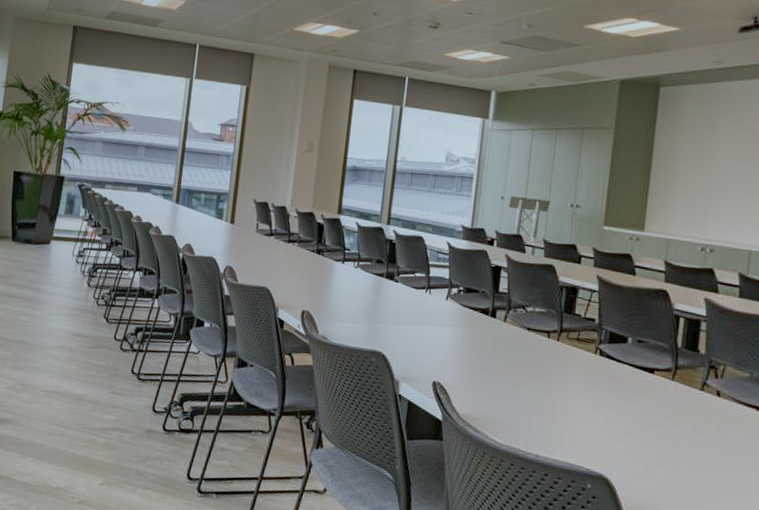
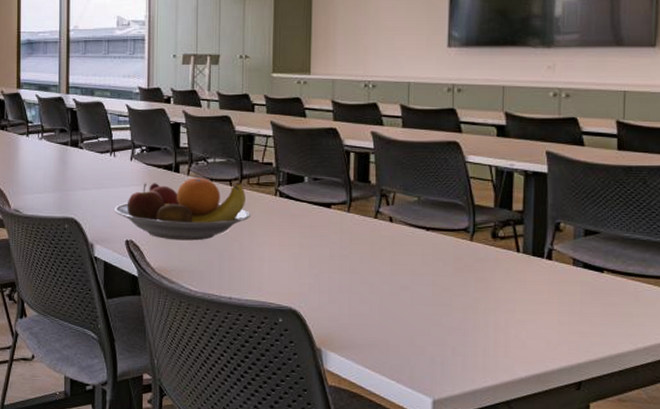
fruit bowl: none [424,324,568,391] -> present [114,177,251,241]

